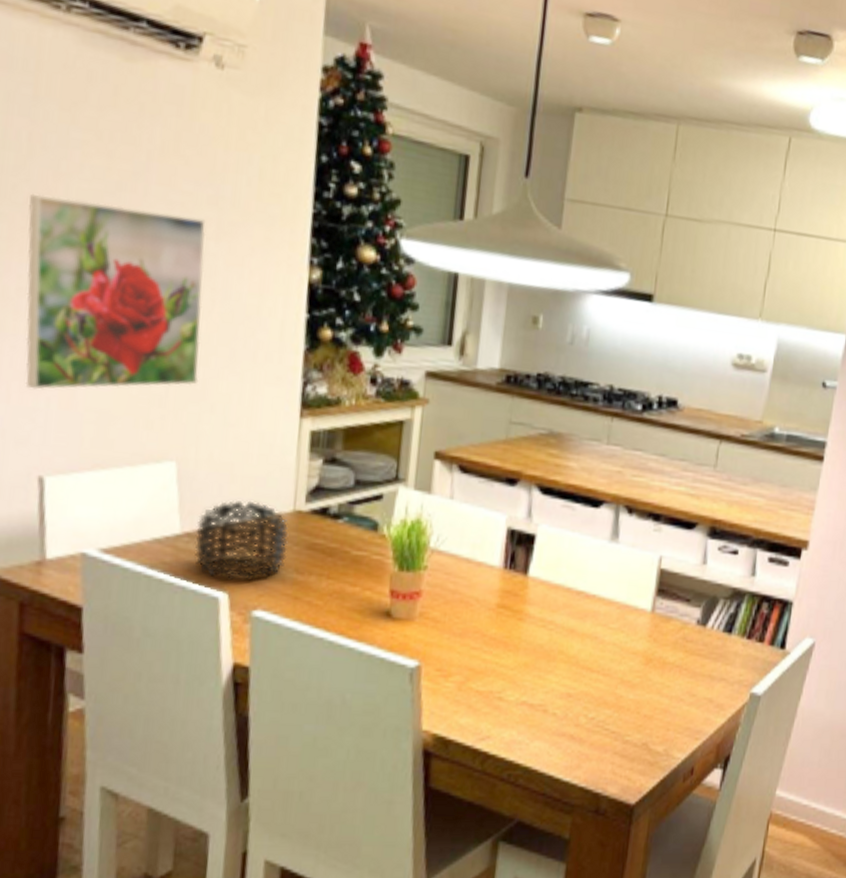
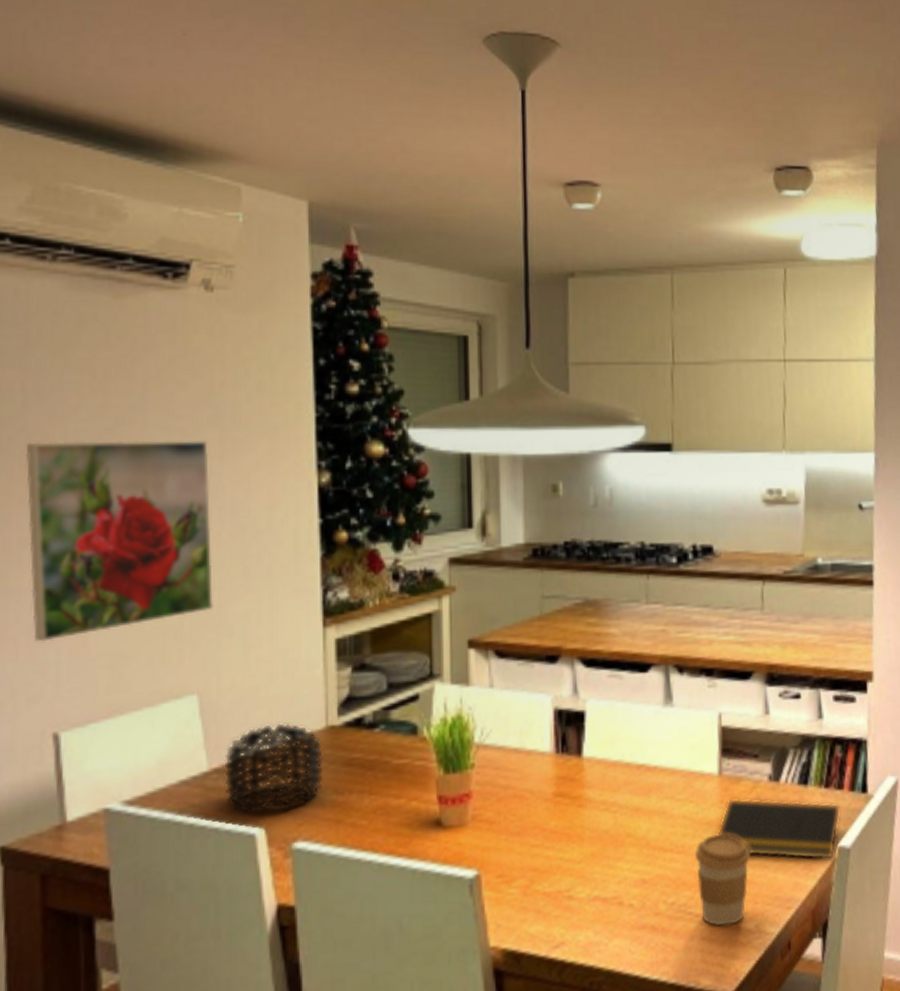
coffee cup: none [617,664,672,745] -> present [695,833,753,926]
notepad: none [642,634,758,703] -> present [717,798,841,861]

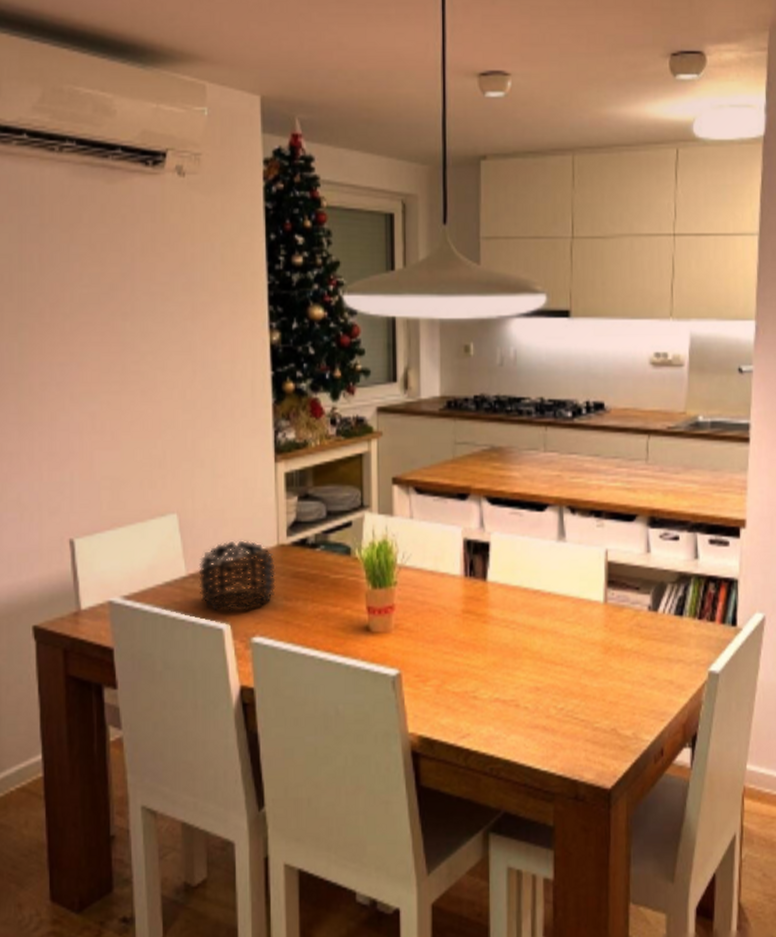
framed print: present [26,441,214,642] -> none [44,303,189,466]
coffee cup: present [695,833,753,926] -> none [582,653,632,731]
notepad: present [717,798,841,861] -> none [601,623,712,682]

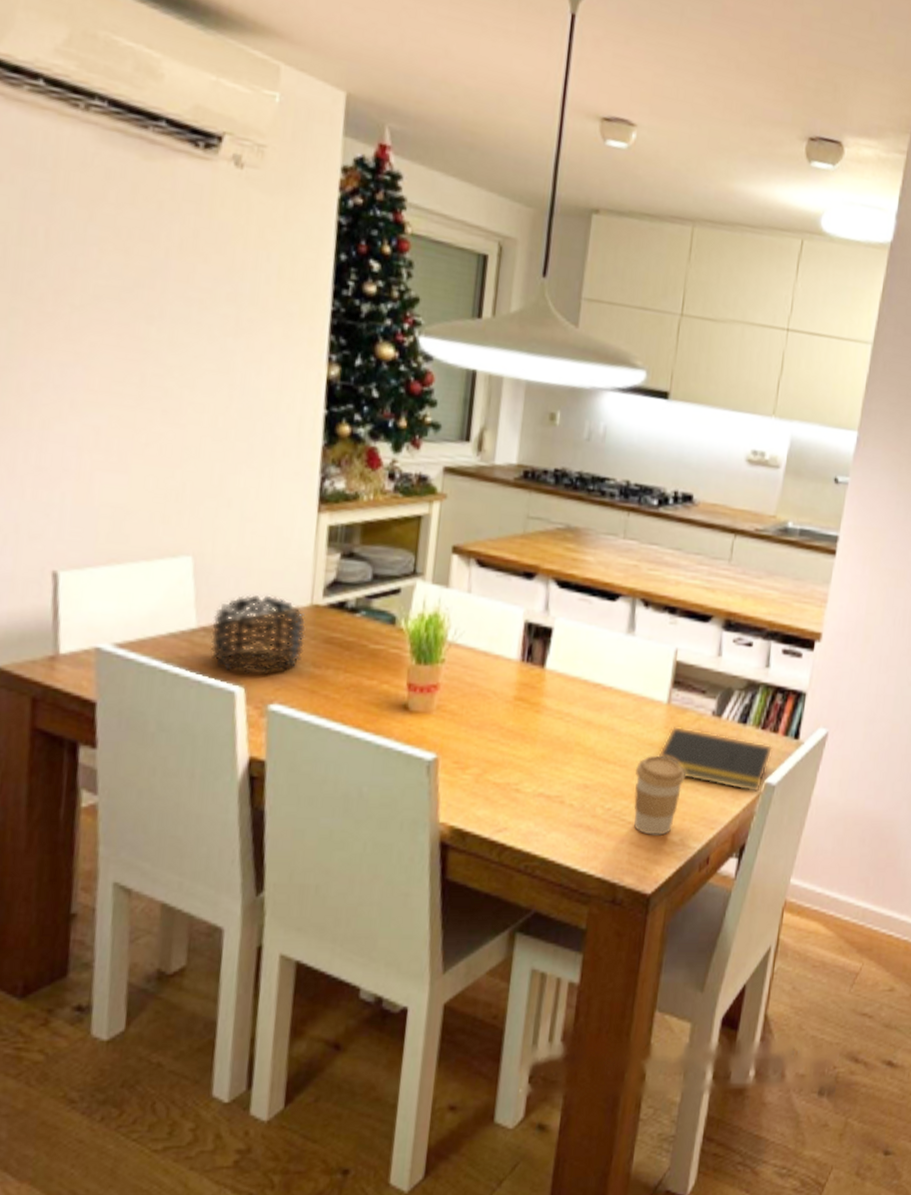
coffee cup: none [582,653,632,731] -> present [634,755,687,836]
notepad: none [601,623,712,682] -> present [658,726,773,793]

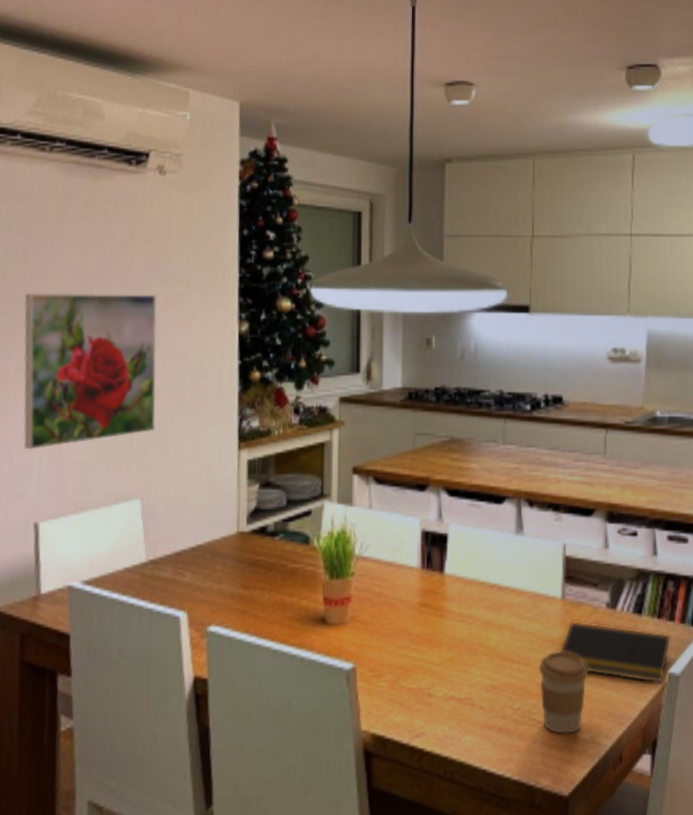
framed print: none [40,289,224,485] -> present [23,293,157,450]
decorative ball: present [210,595,306,674] -> none [158,527,235,599]

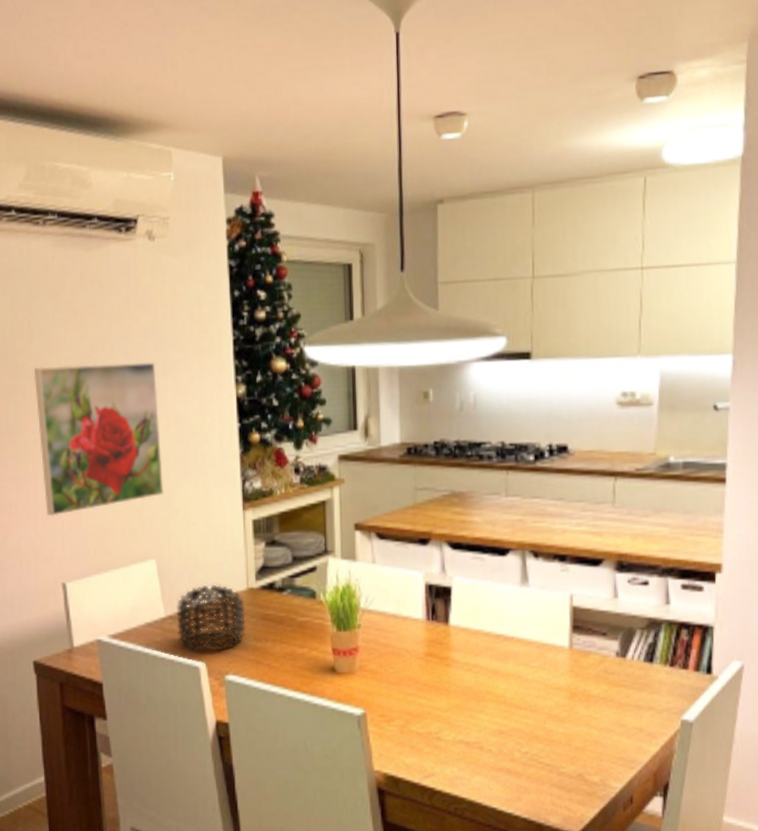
decorative ball: none [158,527,235,599] -> present [176,584,246,651]
coffee cup: present [539,651,590,734] -> none [547,699,599,776]
notepad: present [559,620,672,684] -> none [567,669,685,731]

